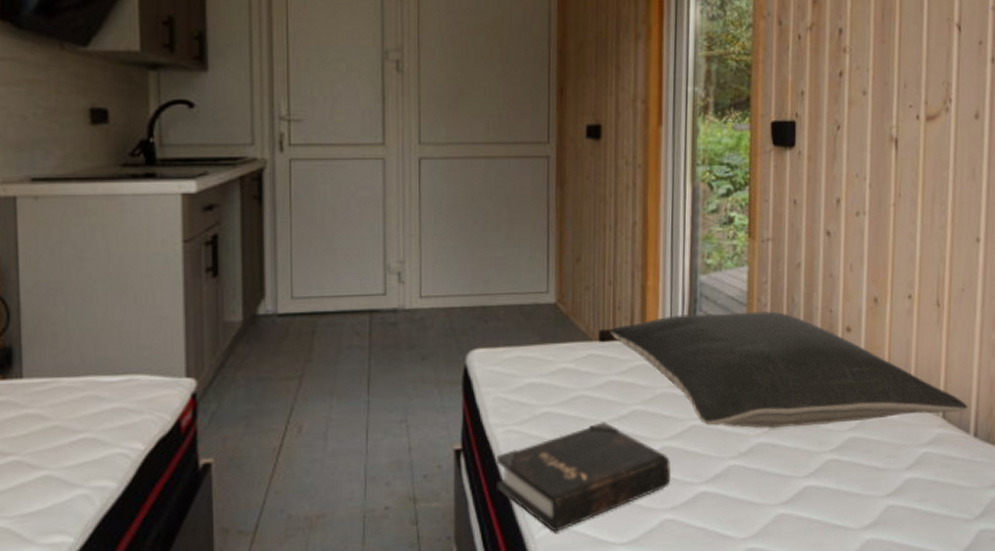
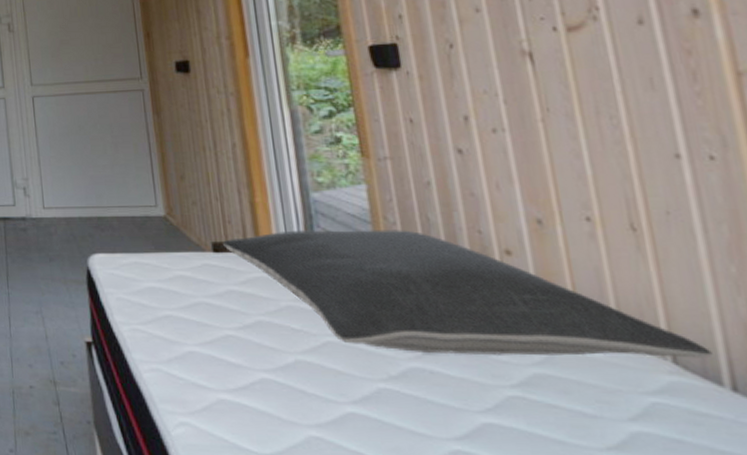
hardback book: present [497,422,672,532] -> none [125,329,311,432]

